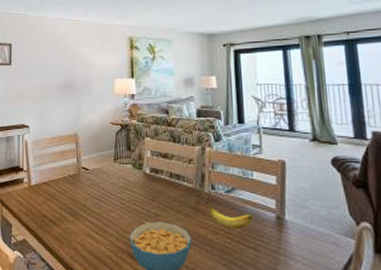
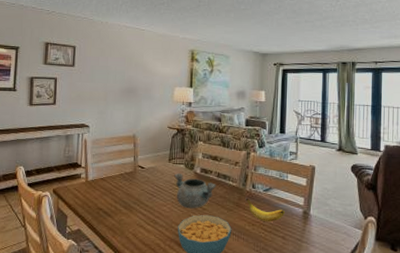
decorative bowl: none [121,173,170,215] -> present [174,172,217,209]

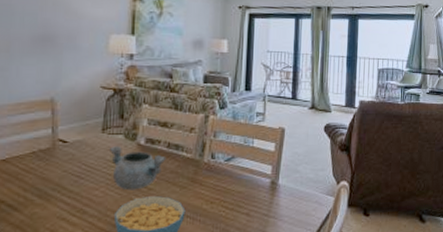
banana: present [246,198,285,222] -> none [204,171,249,197]

